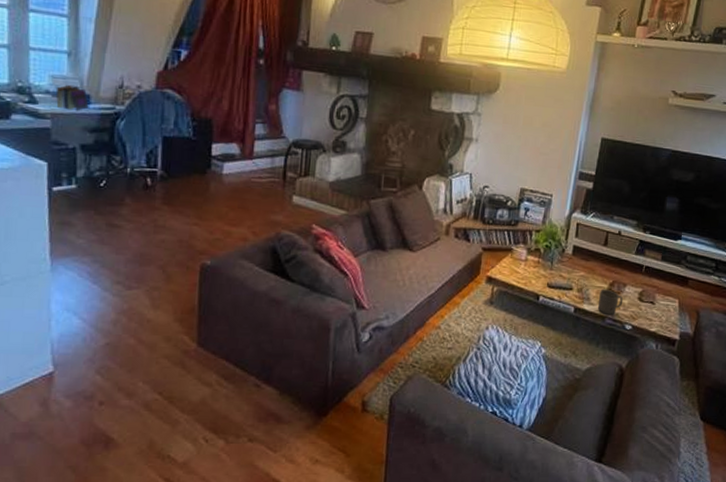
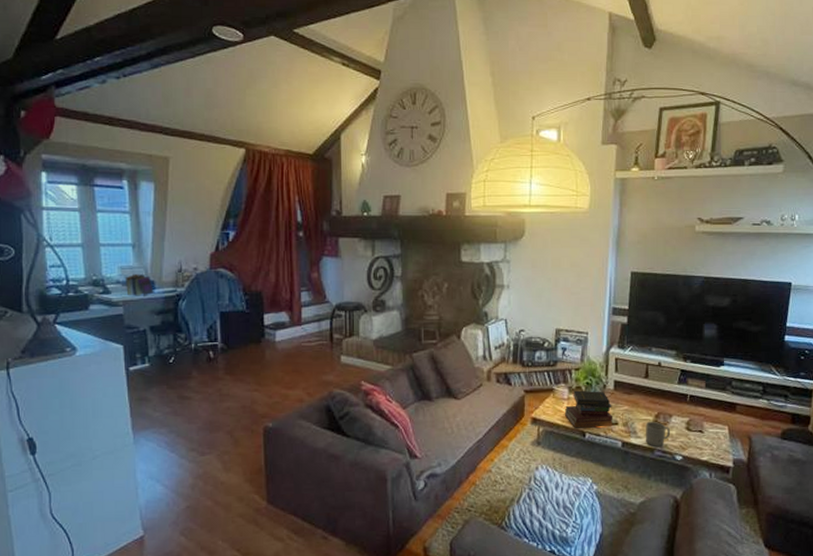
books: none [520,252,569,292] -> present [564,390,613,428]

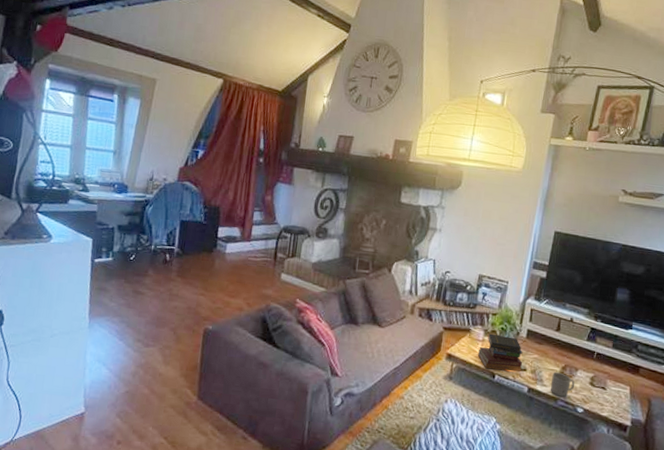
books: present [126,273,154,297] -> none [102,177,127,199]

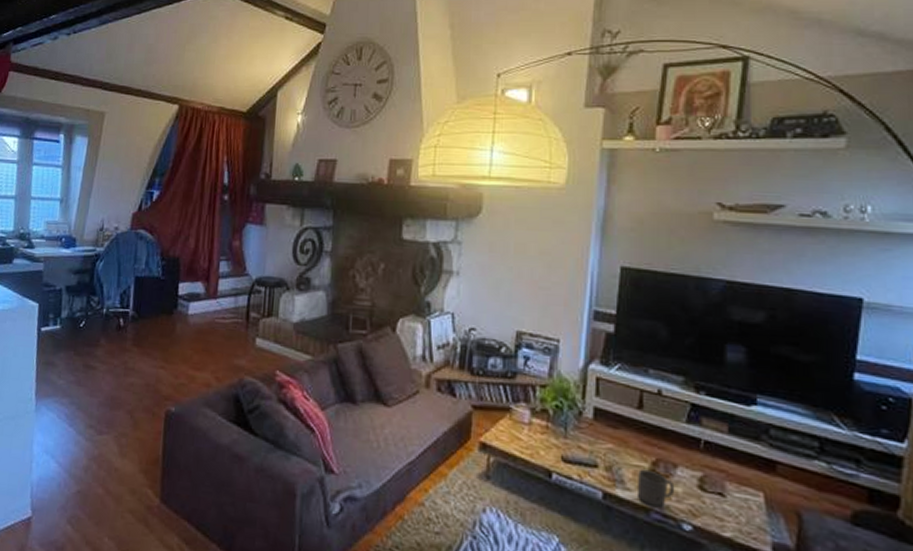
books: present [477,333,523,372] -> none [523,413,592,470]

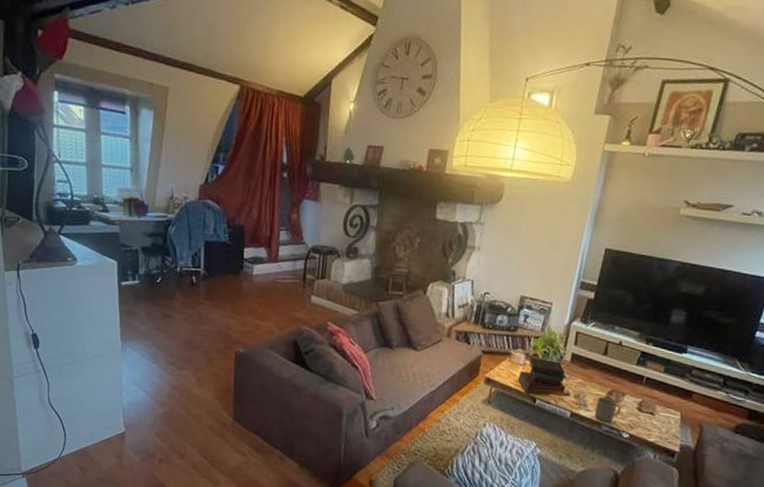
books: none [49,229,75,255] -> present [123,196,147,220]
books: none [523,413,592,470] -> present [517,357,566,397]

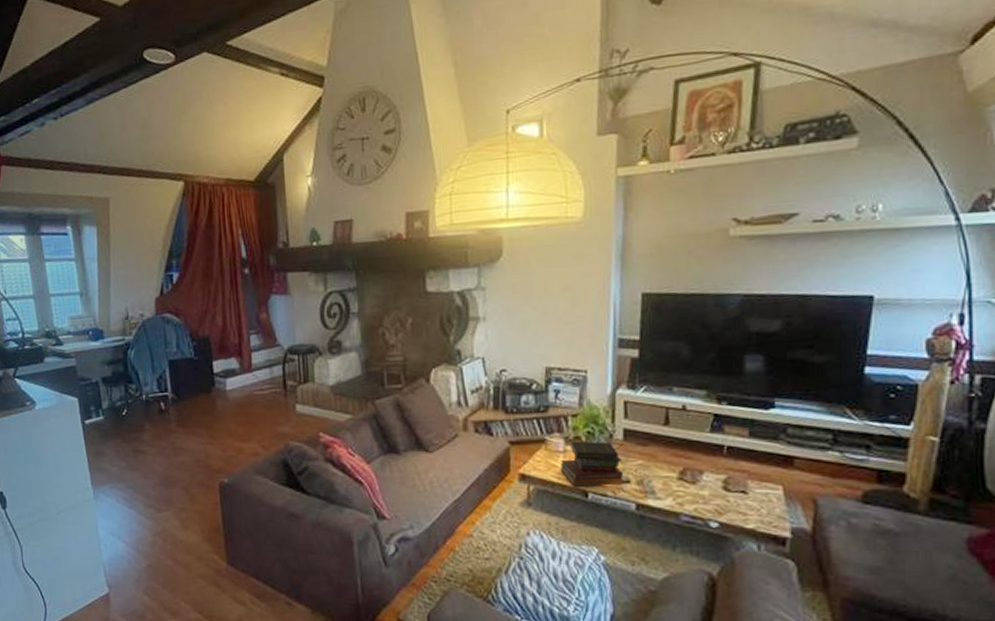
books: present [123,196,147,220] -> none [76,323,104,348]
mug: present [594,396,622,422] -> none [666,478,702,510]

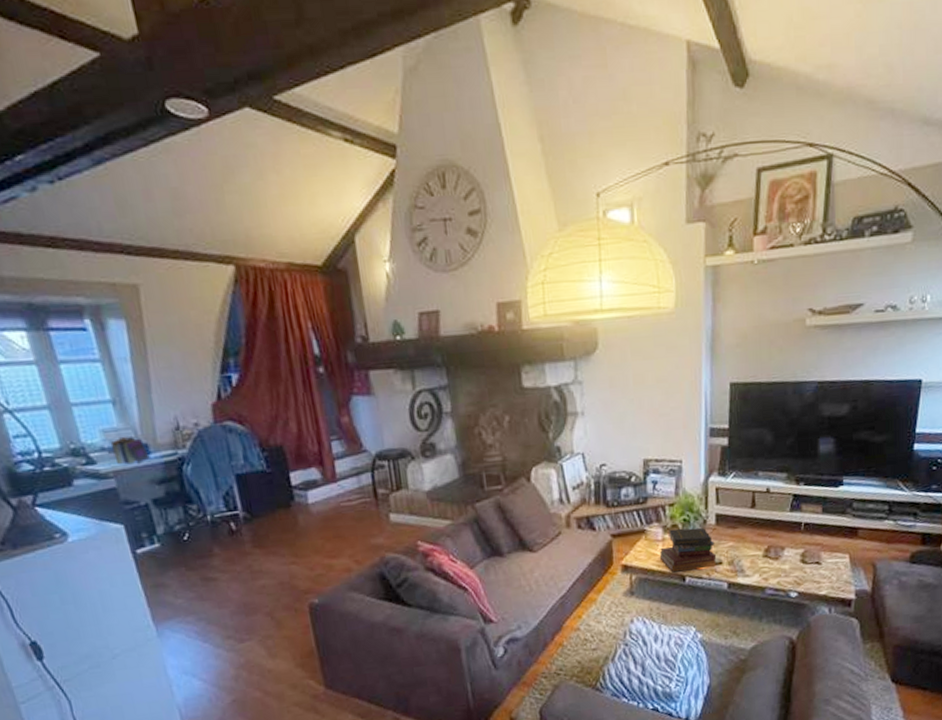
books: none [76,323,104,348] -> present [111,436,150,465]

